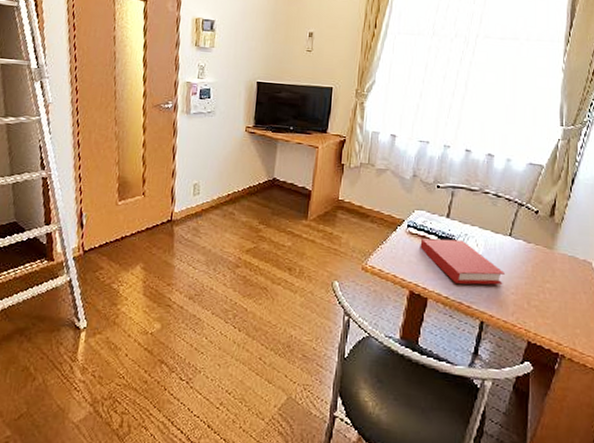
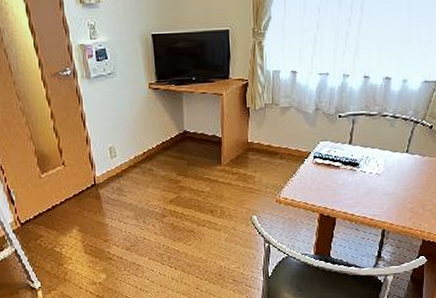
book: present [420,238,506,285] -> none [326,163,404,201]

